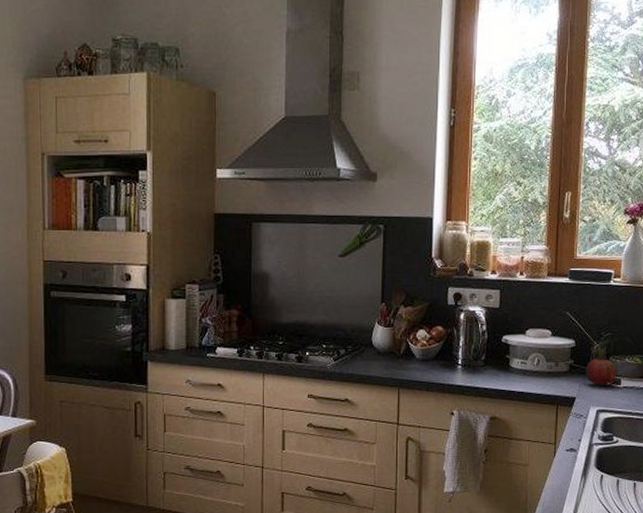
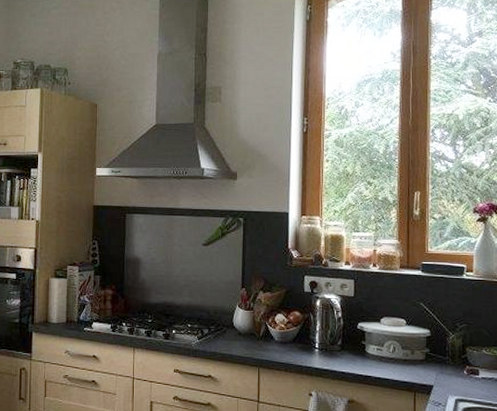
fruit: present [586,356,617,385] -> none [442,347,475,375]

